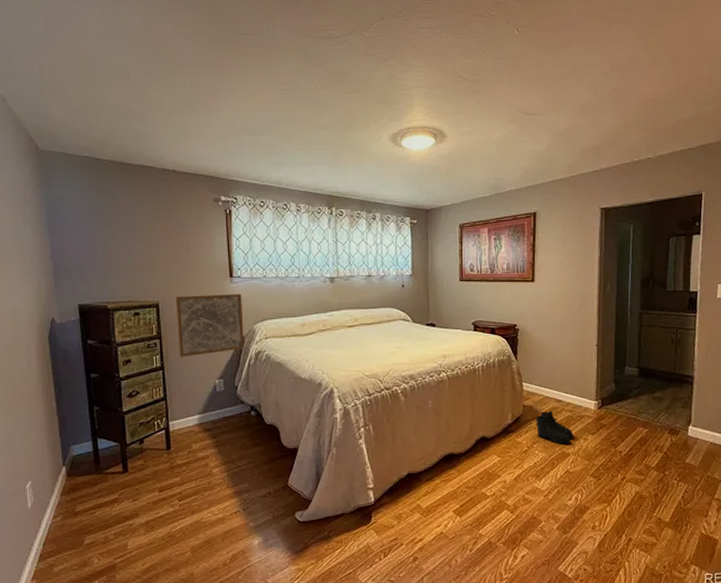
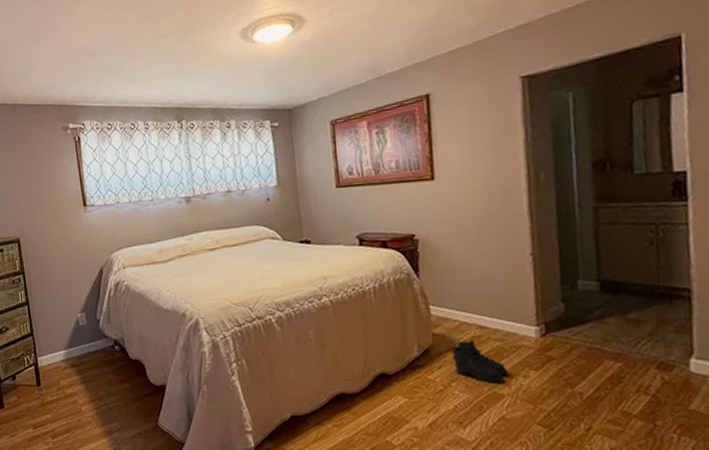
wall art: present [175,294,244,357] -> none [34,223,103,292]

